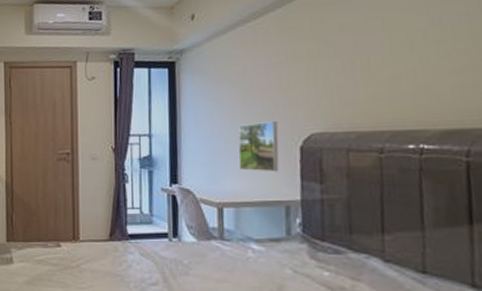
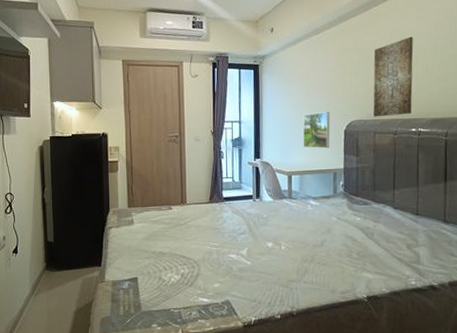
wall art: none [342,14,407,128] -> present [373,36,414,117]

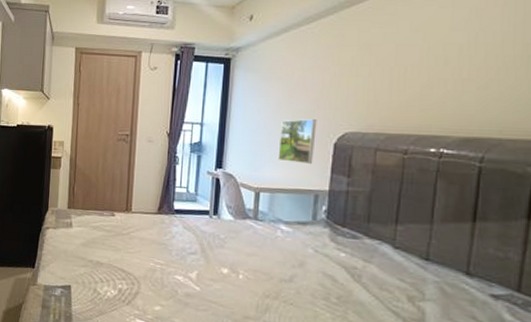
wall art: present [373,36,414,117] -> none [376,29,444,131]

